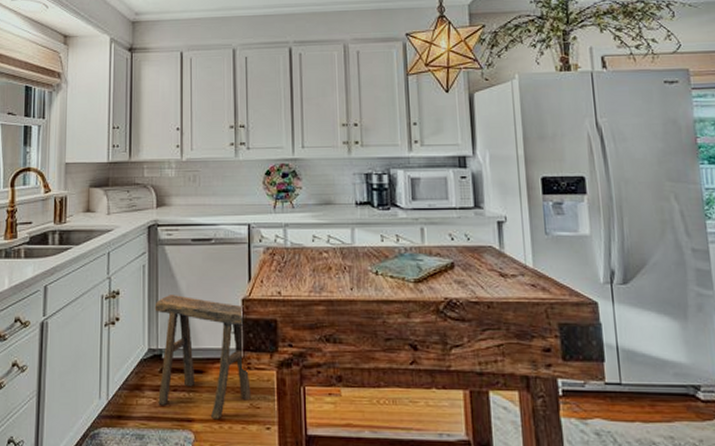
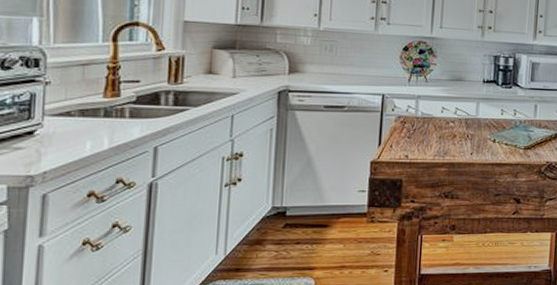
stool: present [154,295,251,420] -> none [280,157,373,267]

